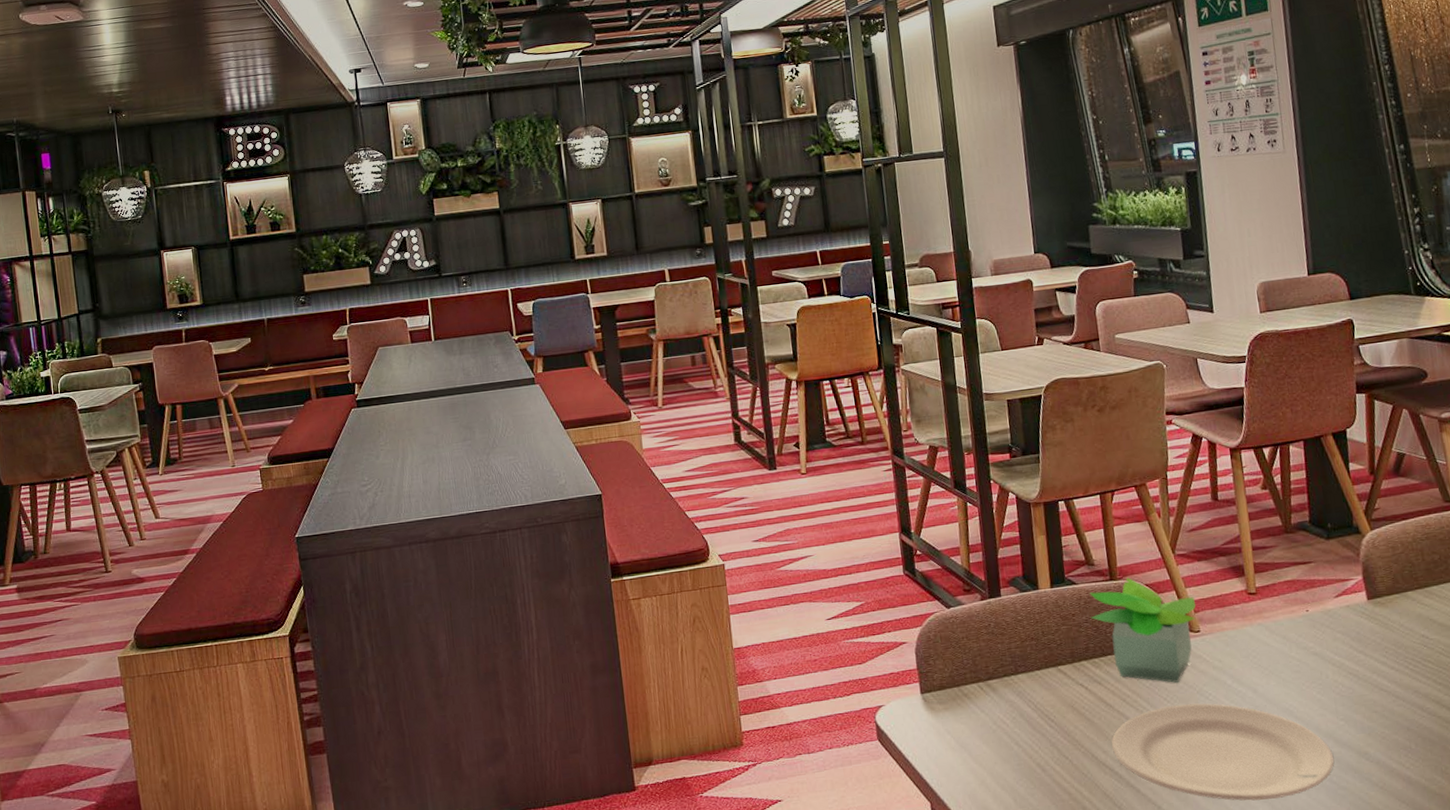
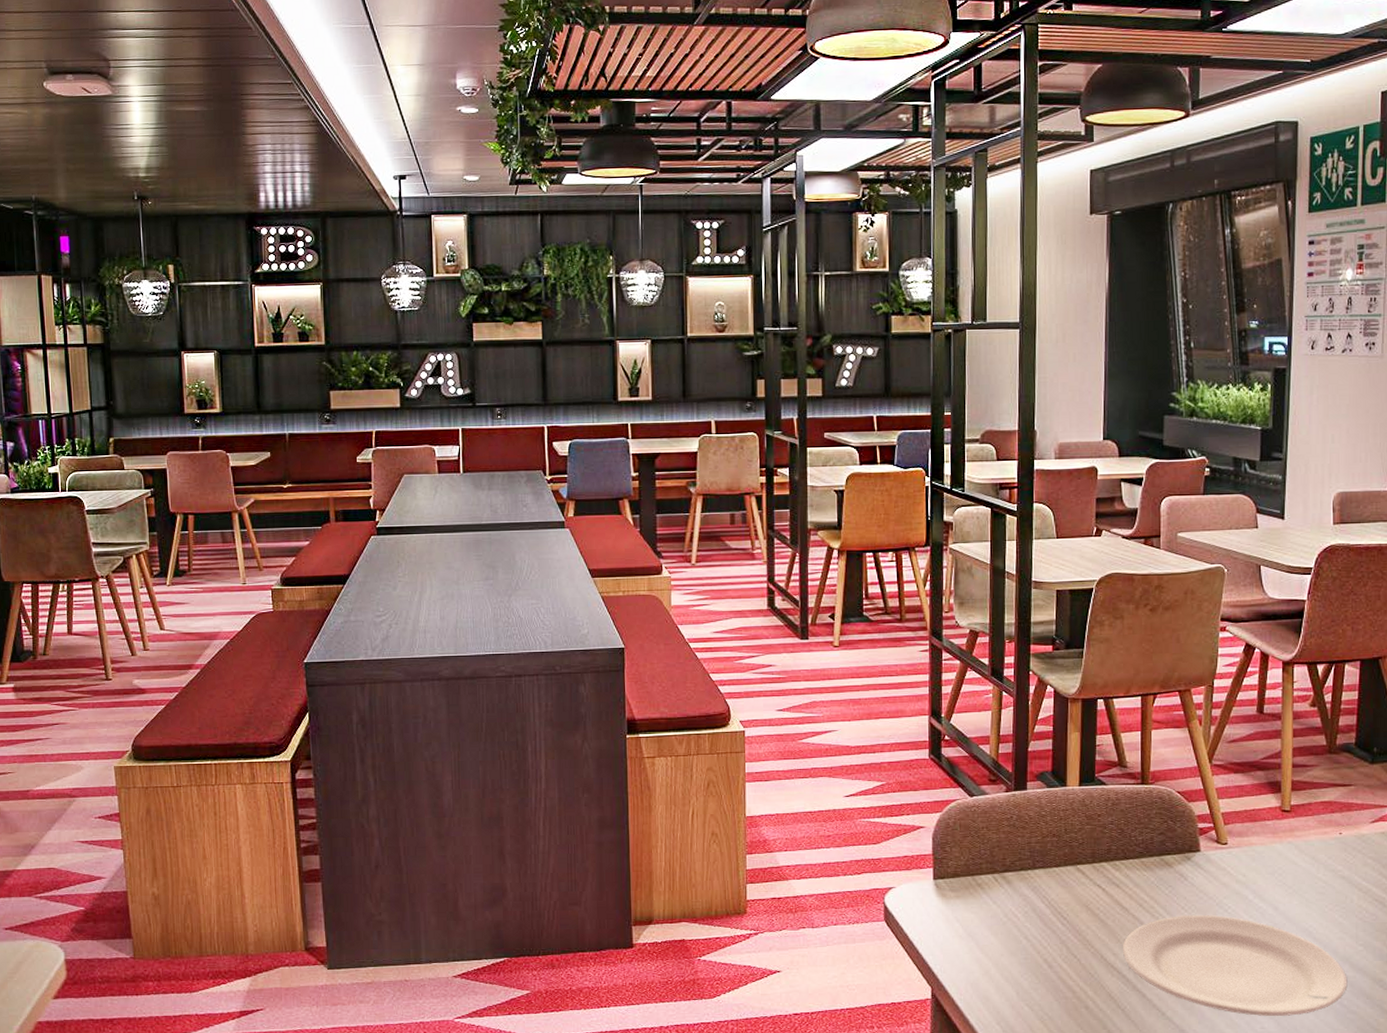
potted plant: present [1089,578,1196,683] -> none [1117,783,1227,893]

